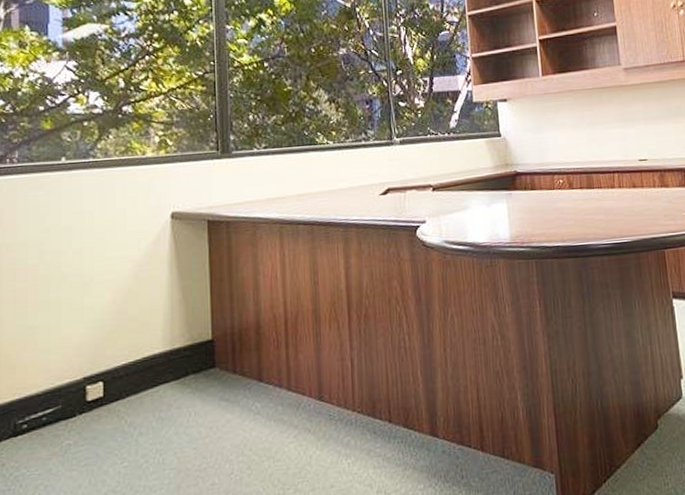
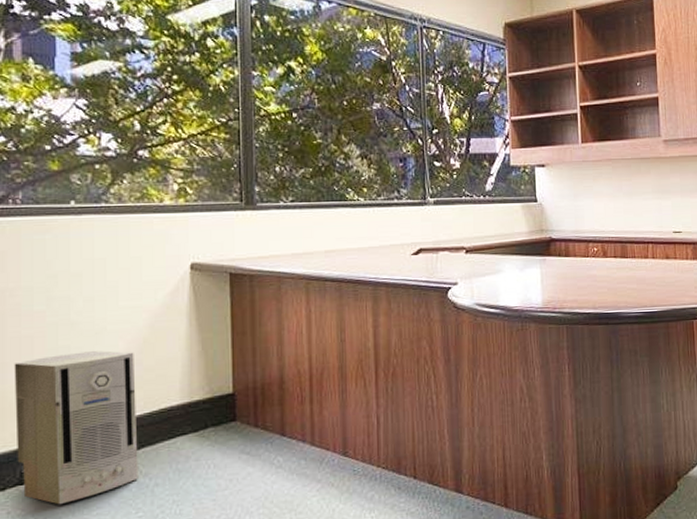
air purifier: none [9,301,123,456] -> present [14,351,138,505]

